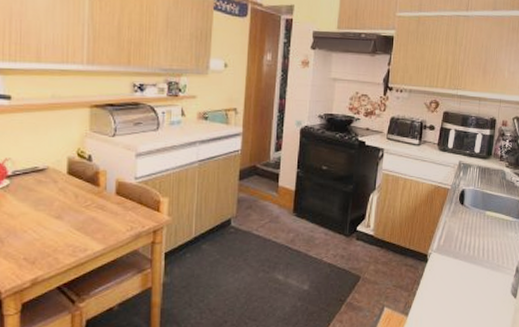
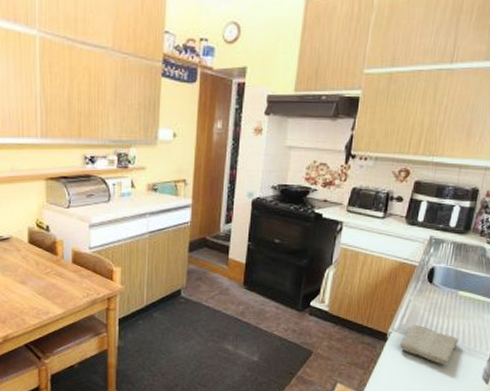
washcloth: none [438,245,489,283] -> present [399,325,459,365]

